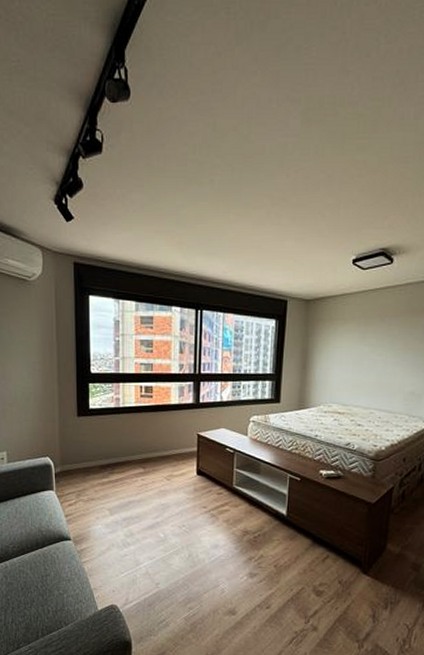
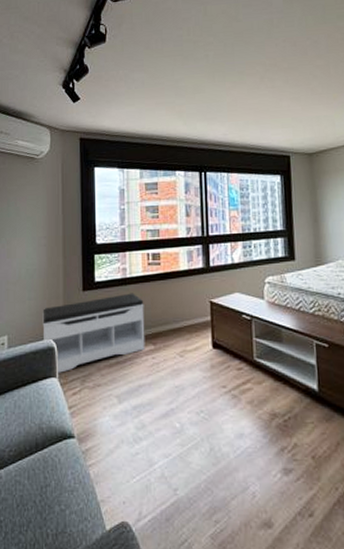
bench: none [39,421,136,488] -> present [42,293,145,375]

